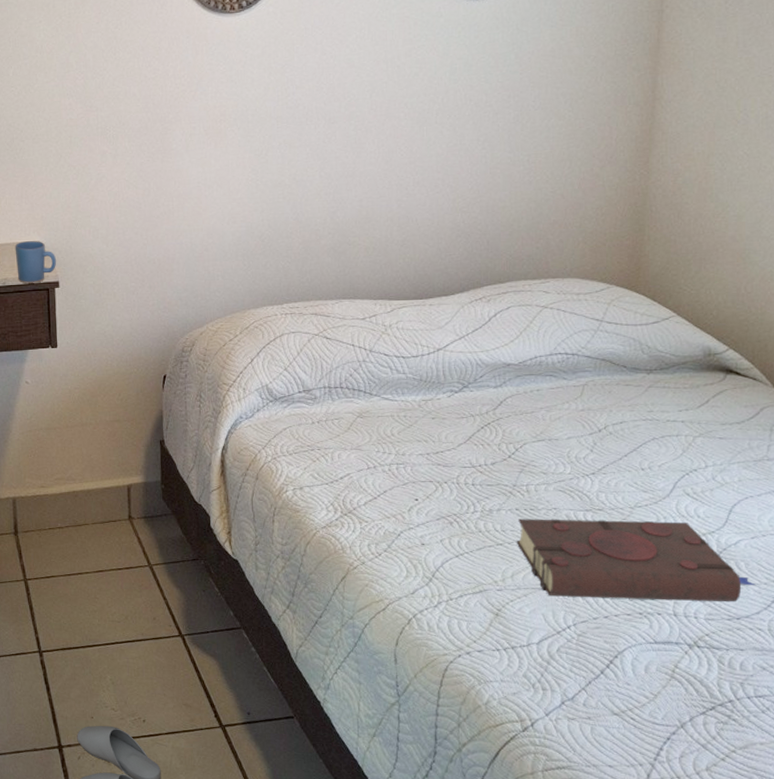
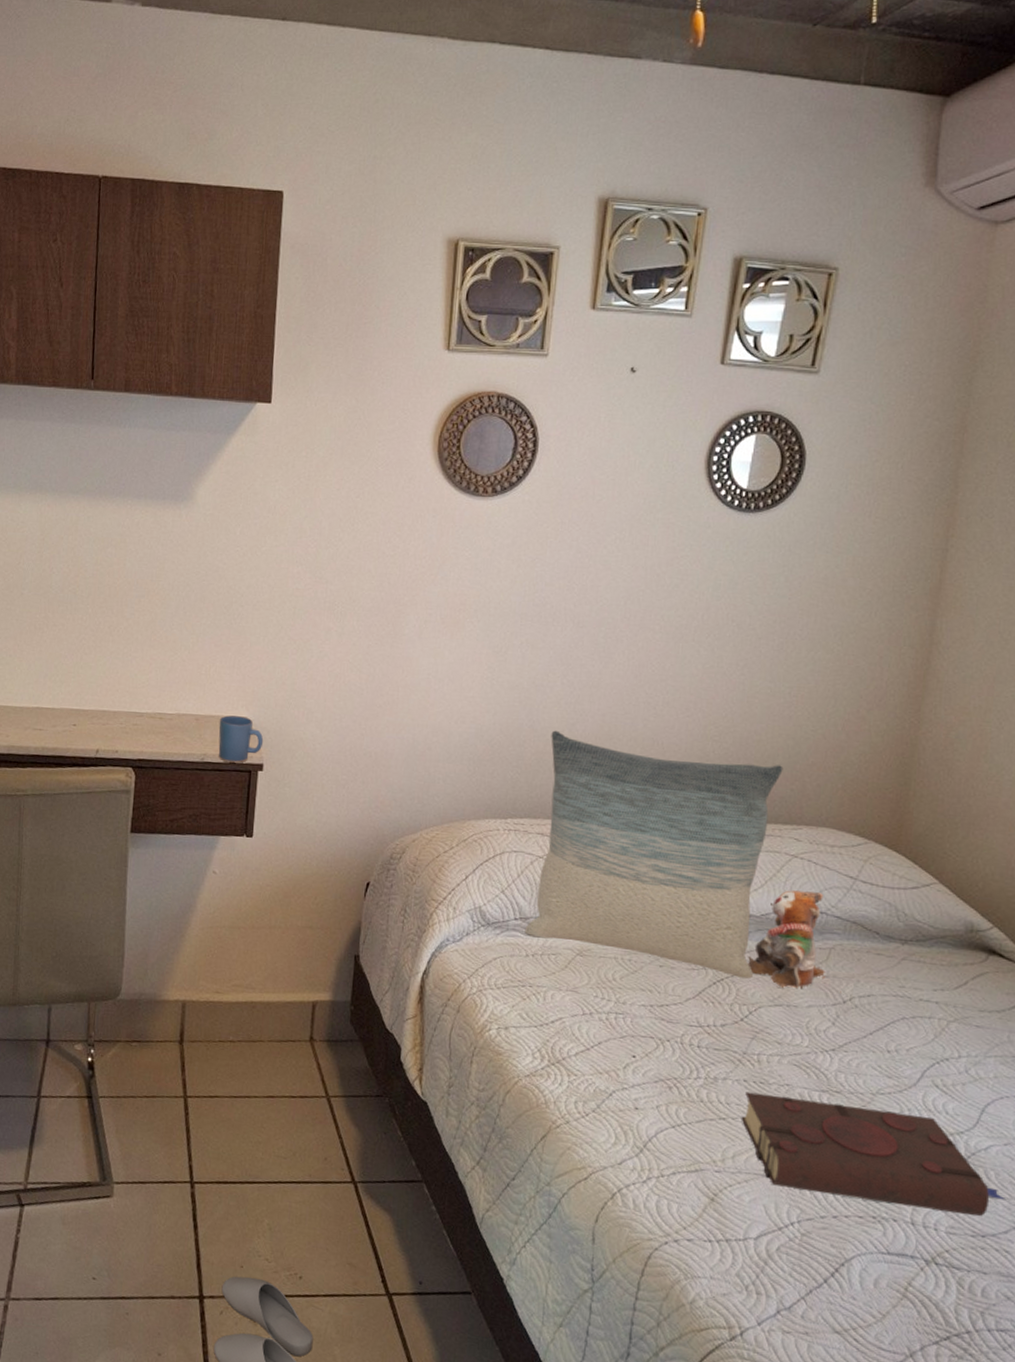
pillow: none [308,219,528,420] -> present [524,730,783,979]
stuffed animal: none [510,337,596,424] -> present [747,890,841,993]

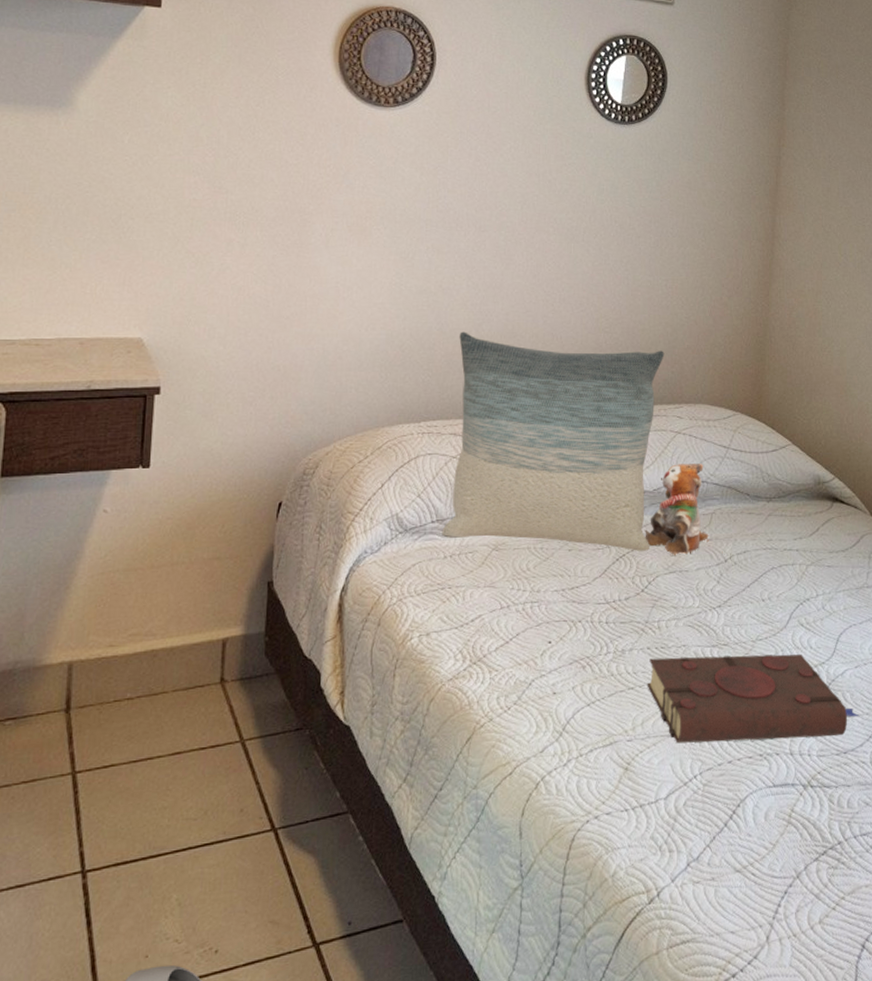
mug: present [218,715,264,763] -> none [107,337,160,388]

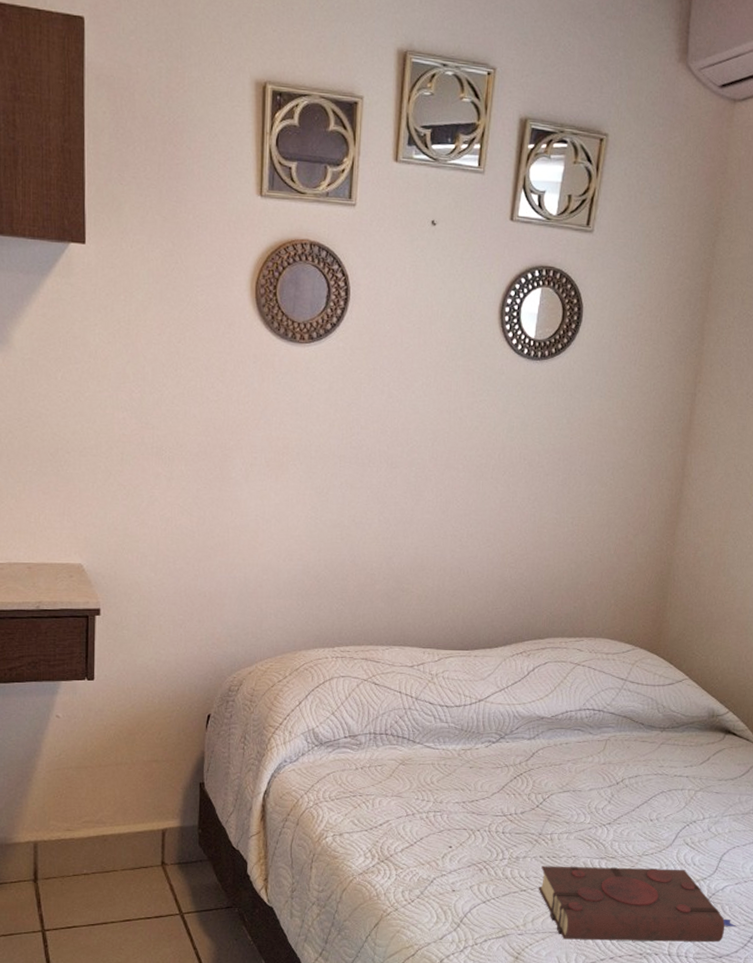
pillow: present [442,331,665,551] -> none [353,564,568,771]
stuffed animal: present [645,464,723,555] -> none [541,693,615,776]

